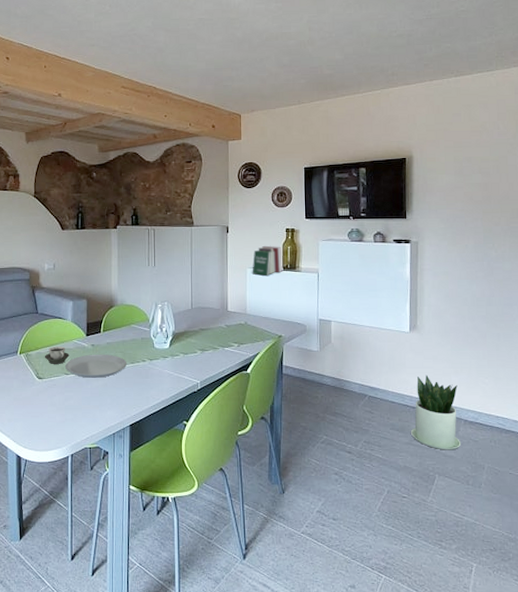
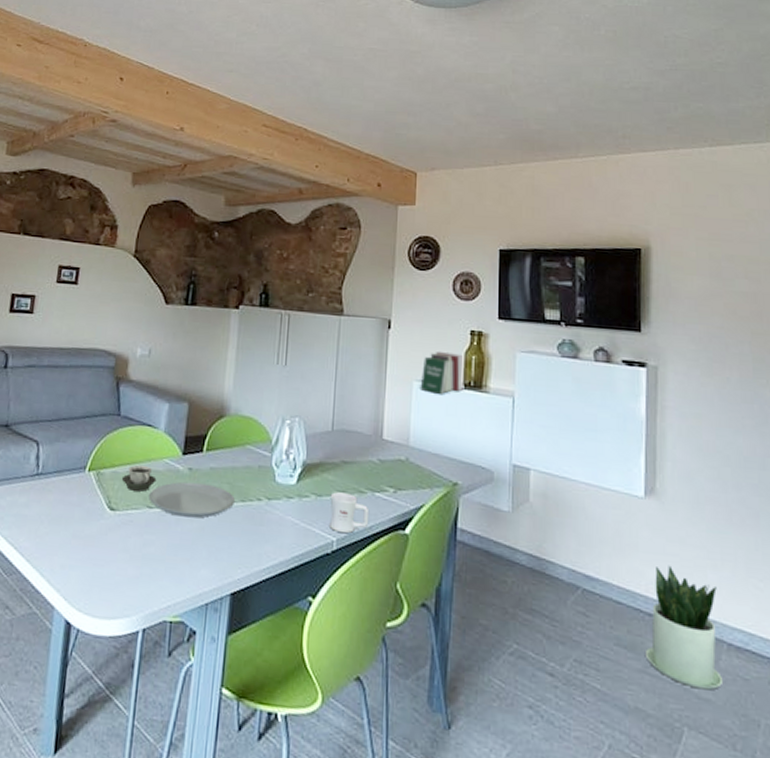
mug: none [193,350,222,377] -> present [330,492,370,534]

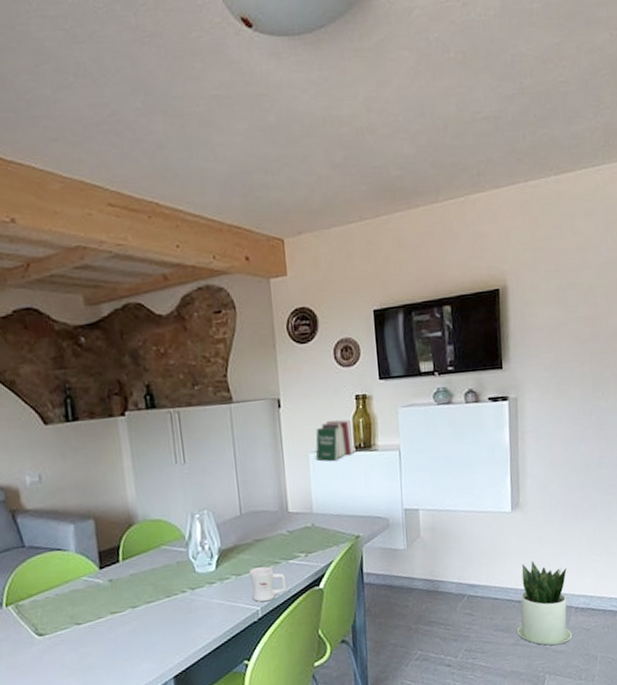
cup: present [121,464,157,492] -> none [42,587,79,614]
plate: present [149,481,235,518] -> none [74,589,161,625]

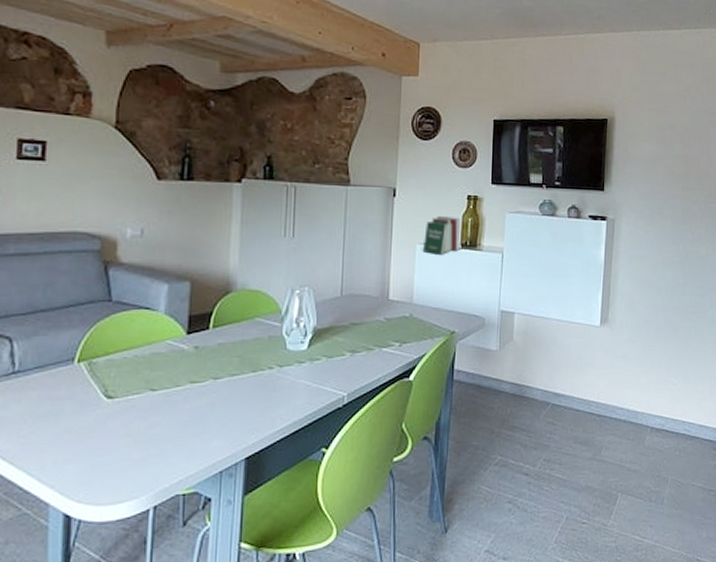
mug: present [248,566,288,603] -> none [340,352,378,388]
planter: present [516,560,573,646] -> none [594,376,647,464]

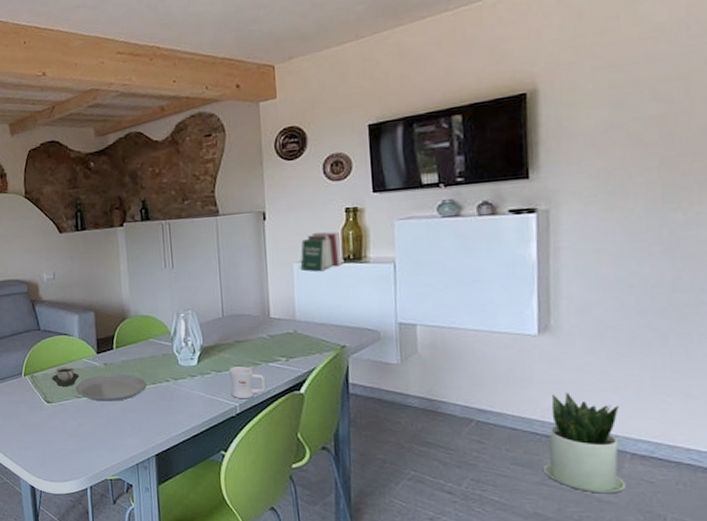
cup: none [118,349,159,376] -> present [51,366,80,386]
plate: none [151,359,245,395] -> present [75,374,147,401]
mug: none [340,352,378,388] -> present [228,366,267,399]
planter: none [594,376,647,464] -> present [542,392,627,494]

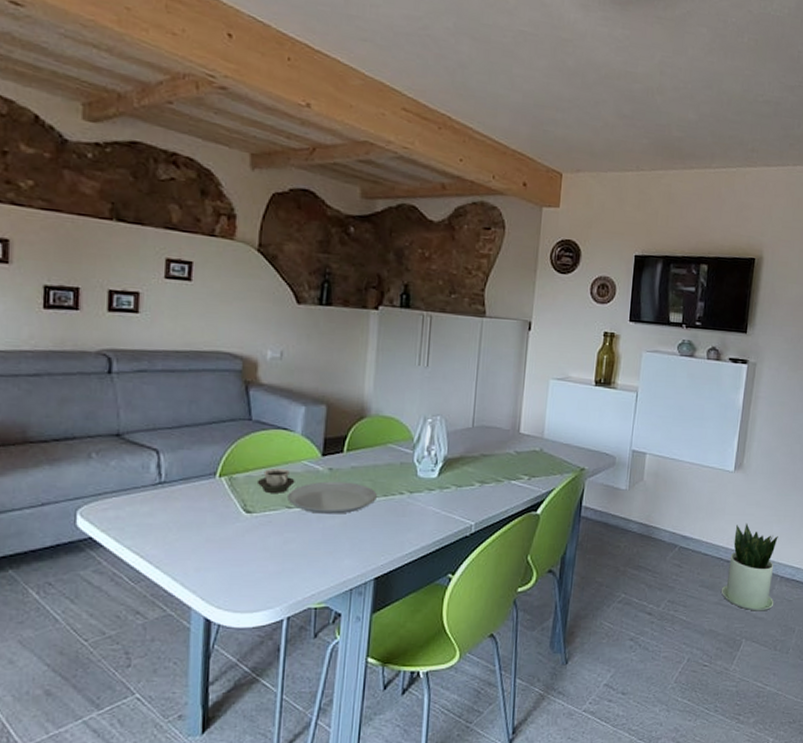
mug: present [228,366,267,399] -> none [469,482,506,518]
books: present [300,232,343,272] -> none [555,351,596,392]

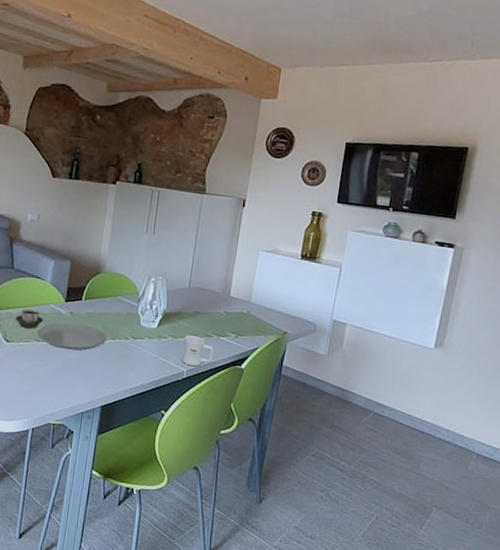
mug: none [469,482,506,518] -> present [182,335,215,367]
planter: present [721,523,778,611] -> none [413,398,477,485]

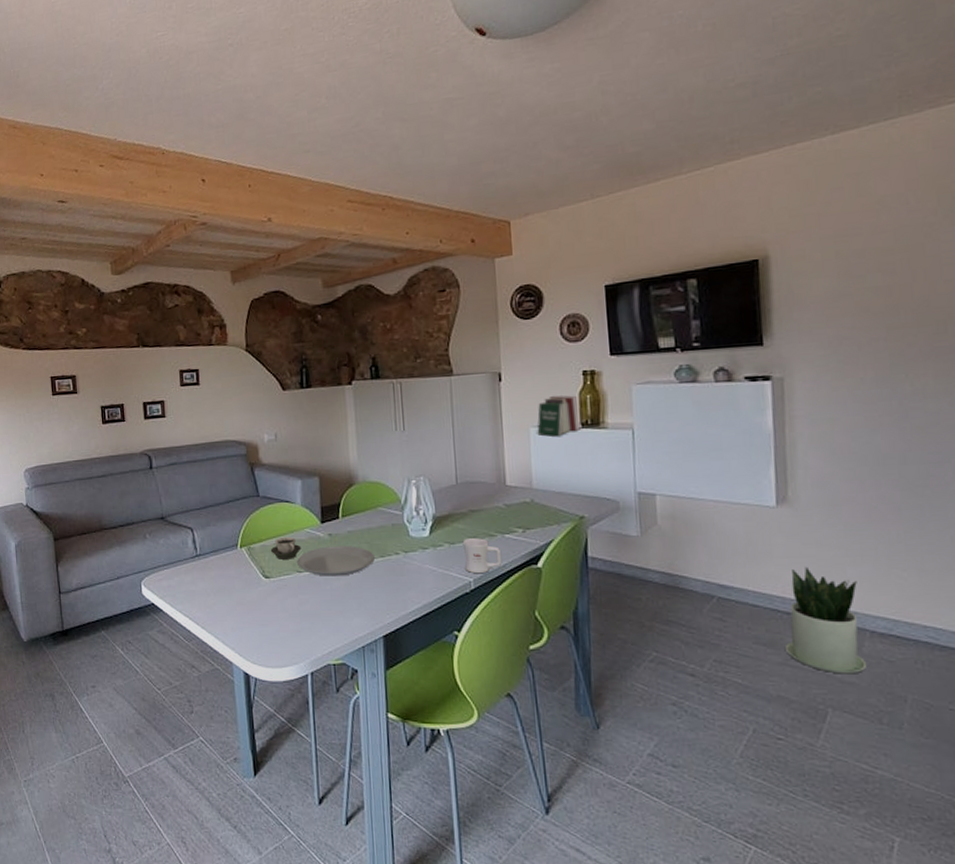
books: none [264,227,303,264] -> present [537,395,581,437]
planter: none [413,398,477,485] -> present [784,566,868,675]

